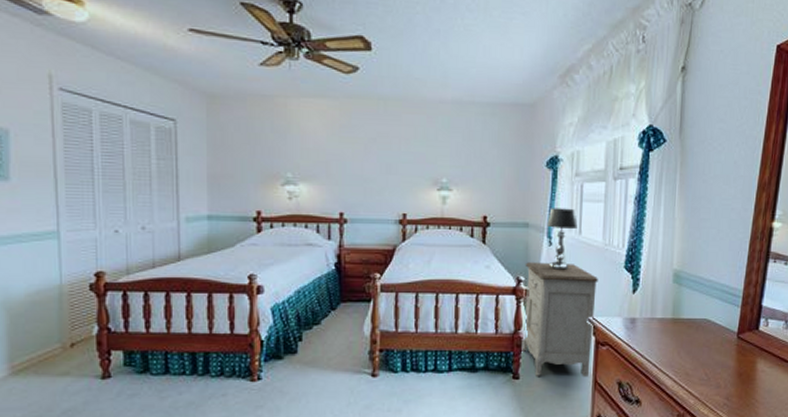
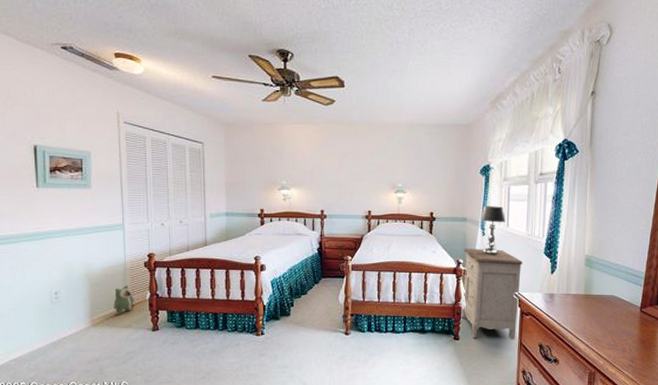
plush toy: none [44,316,75,358] -> present [114,285,134,315]

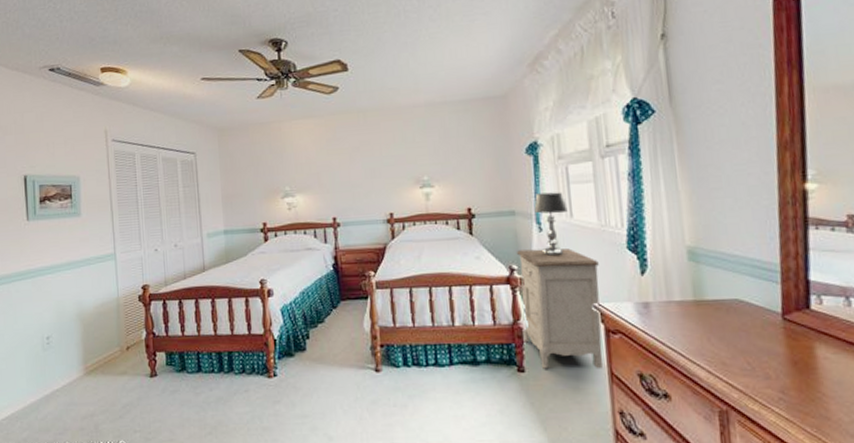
plush toy: present [114,285,134,315] -> none [107,324,129,360]

